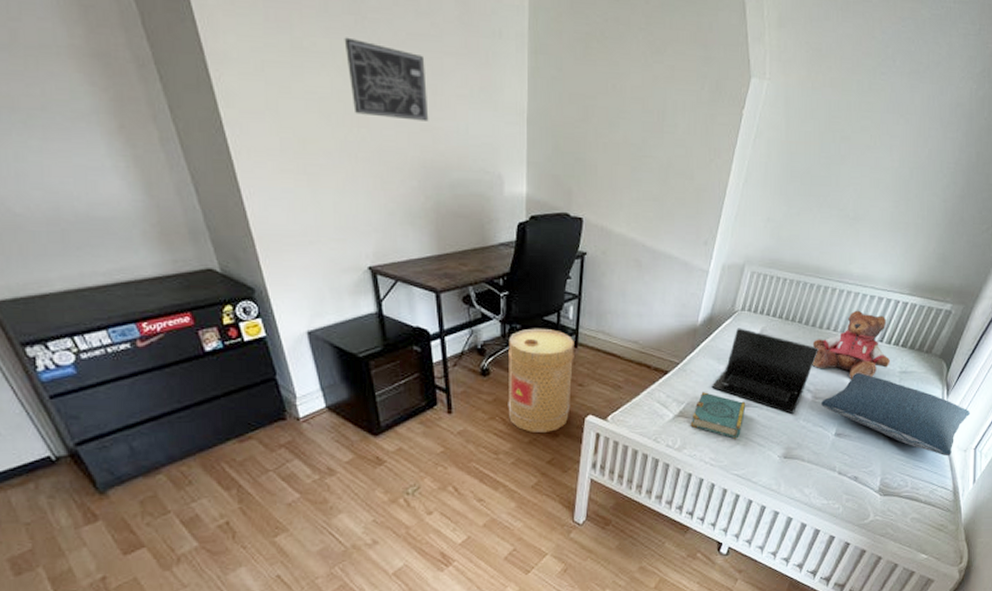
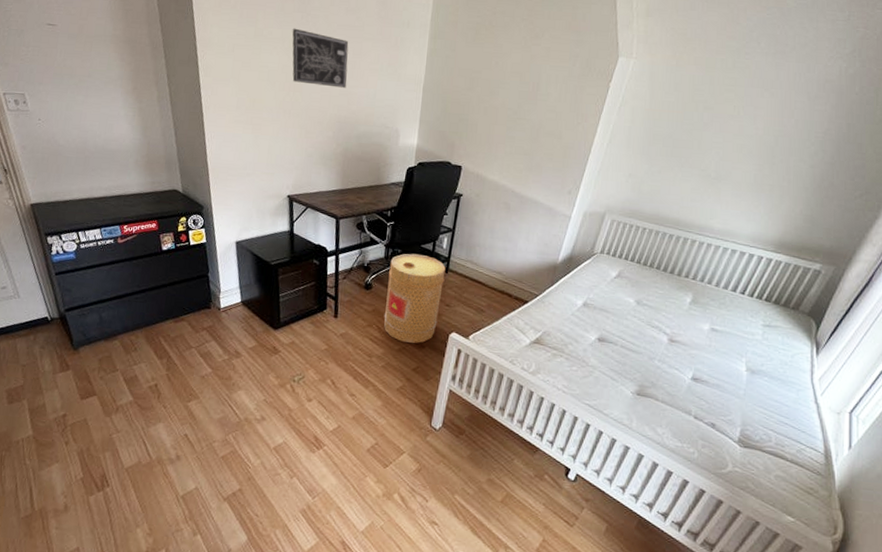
book: present [690,392,746,440] -> none [545,323,601,372]
laptop: present [711,328,818,414] -> none [568,268,676,353]
teddy bear: present [812,310,891,380] -> none [669,262,753,328]
pillow: present [821,372,971,457] -> none [678,320,845,417]

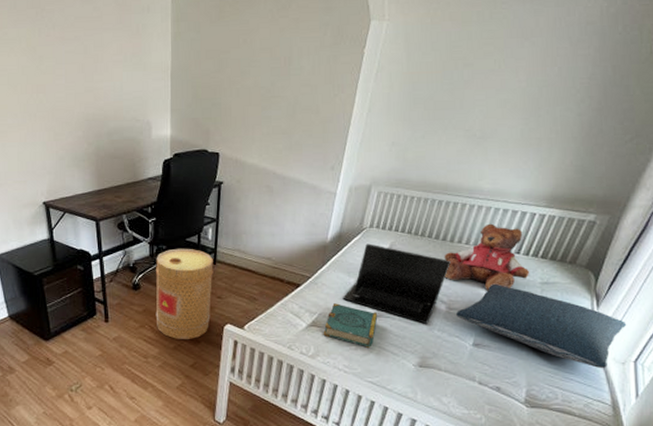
wall art: present [292,28,349,88] -> none [28,26,91,84]
book: none [545,323,601,372] -> present [323,303,378,349]
laptop: none [568,268,676,353] -> present [342,243,451,324]
teddy bear: none [669,262,753,328] -> present [444,223,530,291]
pillow: none [678,320,845,417] -> present [456,283,627,369]

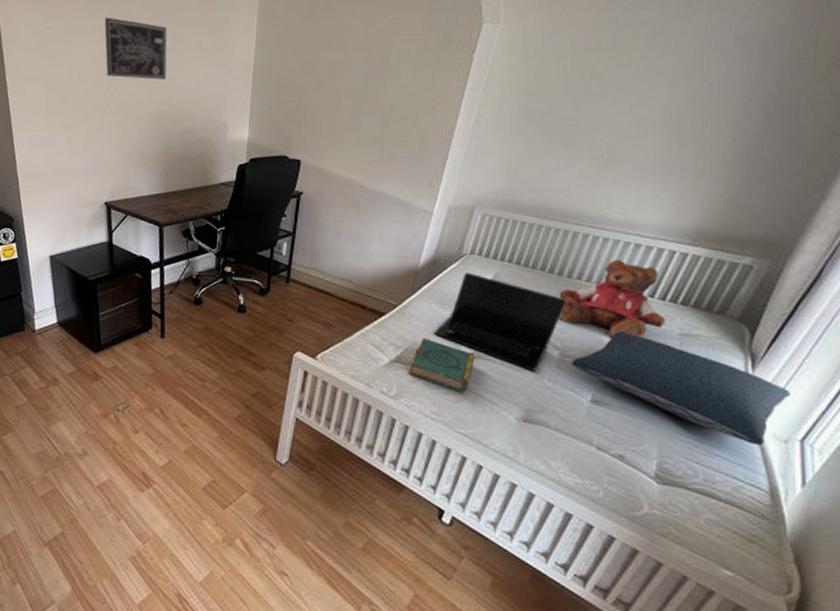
wall art: none [28,26,91,84] -> present [104,17,167,80]
basket: present [155,248,213,340] -> none [217,262,286,366]

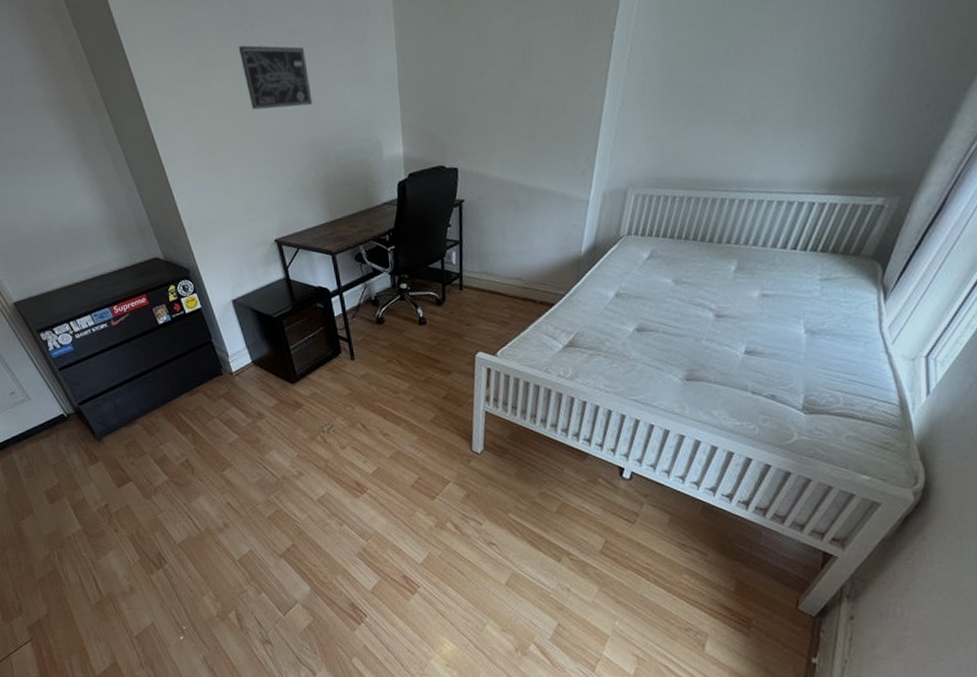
book: present [408,338,475,395] -> none [581,320,640,366]
laptop: present [434,272,567,371] -> none [600,253,718,335]
teddy bear: present [559,259,667,339] -> none [711,218,808,294]
pillow: present [572,330,792,446] -> none [726,284,918,368]

